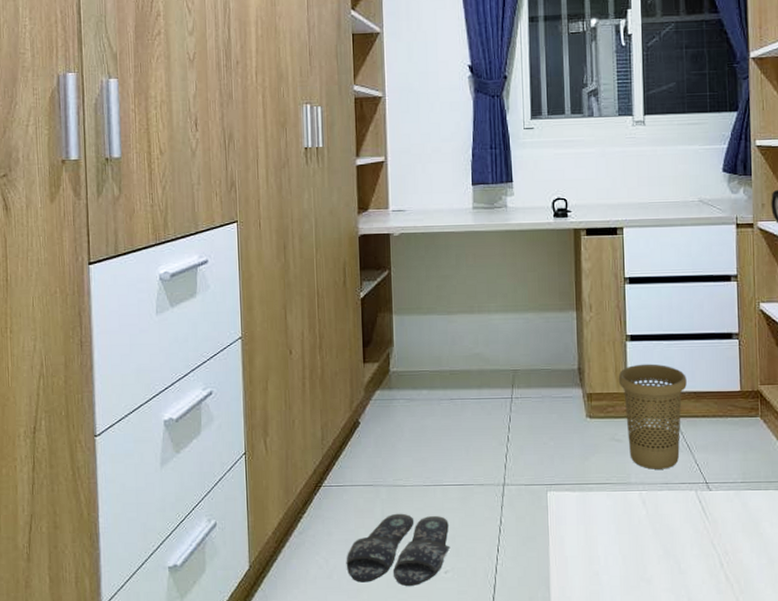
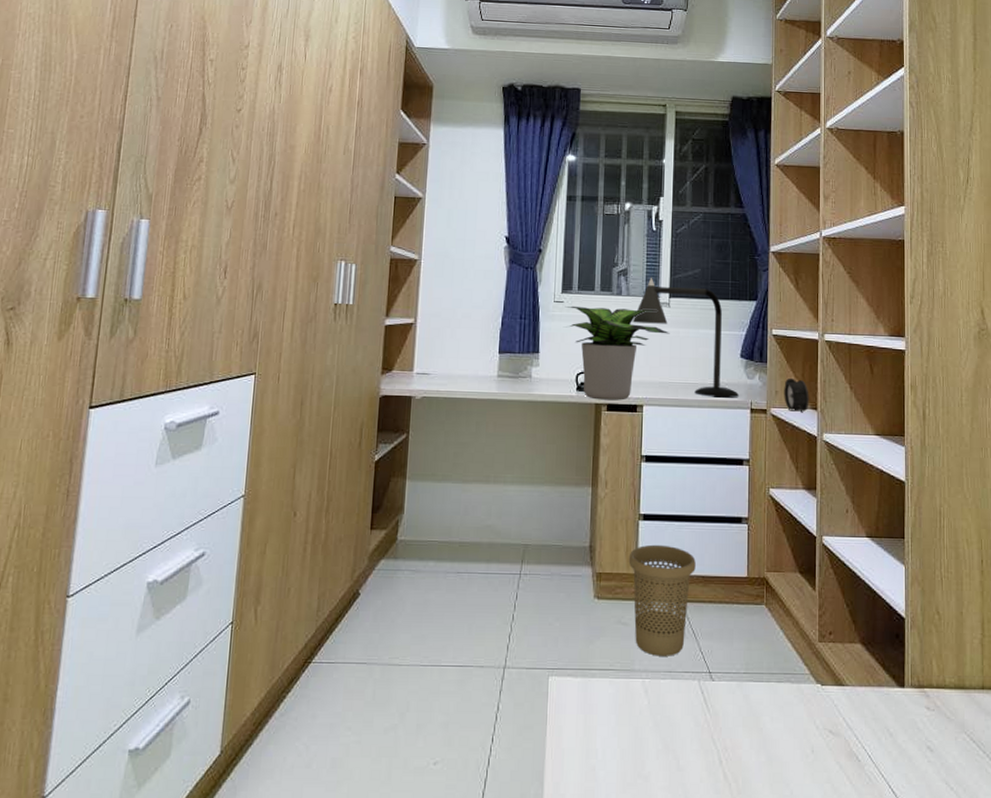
slippers: present [346,513,451,586] -> none [328,695,443,778]
potted plant: none [535,129,647,225] -> present [564,305,670,401]
desk lamp: none [606,95,723,215] -> present [632,277,739,398]

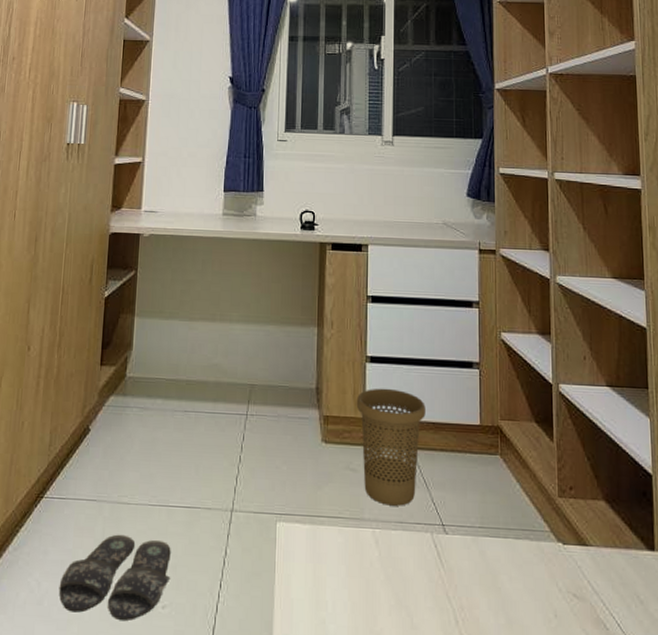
slippers: none [328,695,443,778] -> present [59,534,171,620]
potted plant: present [564,305,670,401] -> none [287,144,394,240]
desk lamp: present [632,277,739,398] -> none [356,115,466,238]
alarm clock: present [784,377,809,412] -> none [513,217,541,253]

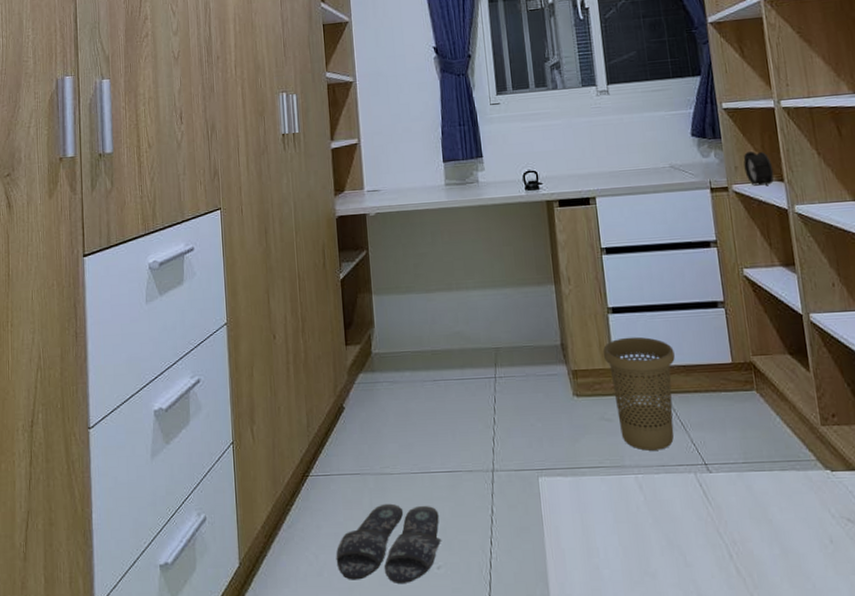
alarm clock: none [513,217,541,253] -> present [743,150,775,186]

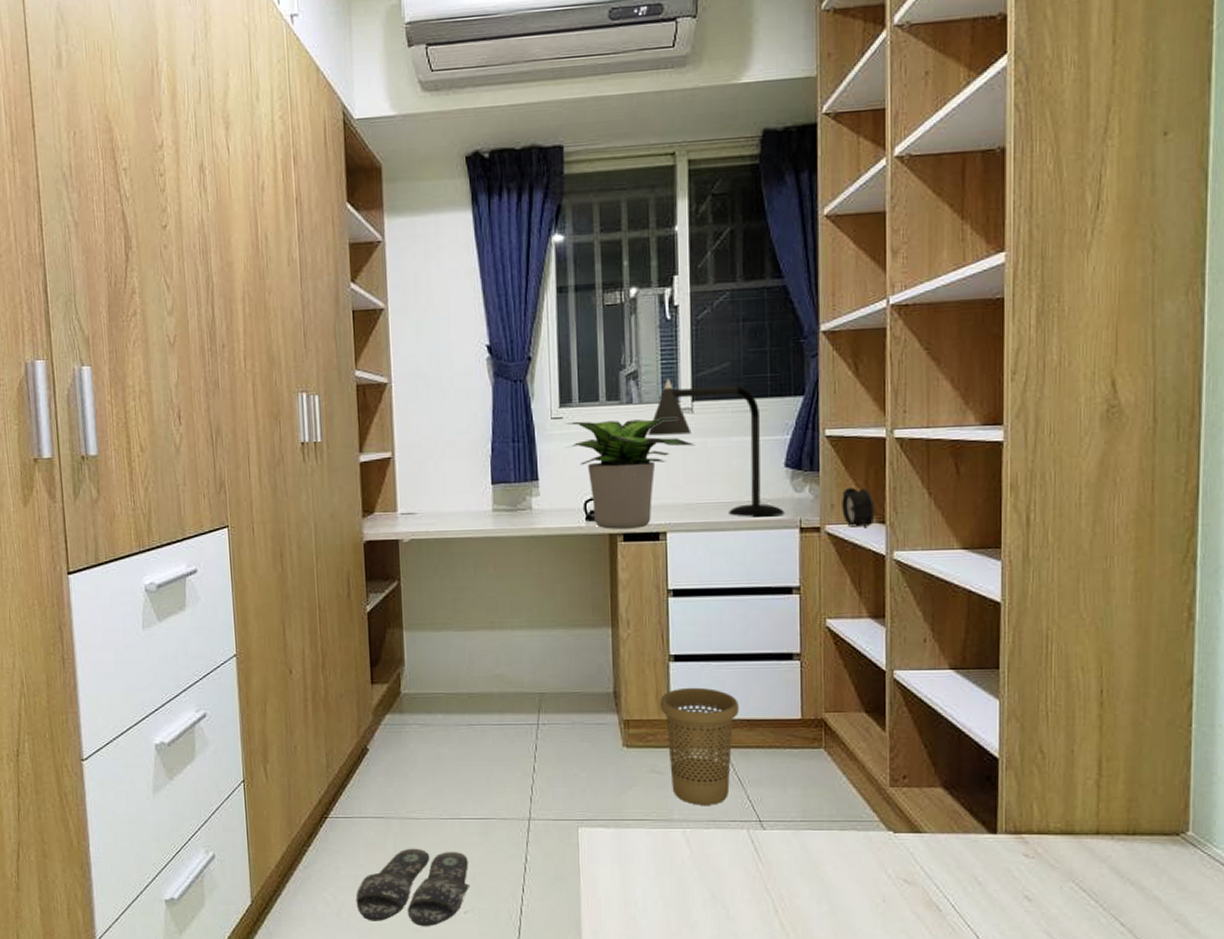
potted plant: none [501,99,613,197] -> present [564,418,695,530]
desk lamp: none [572,66,695,181] -> present [647,377,784,517]

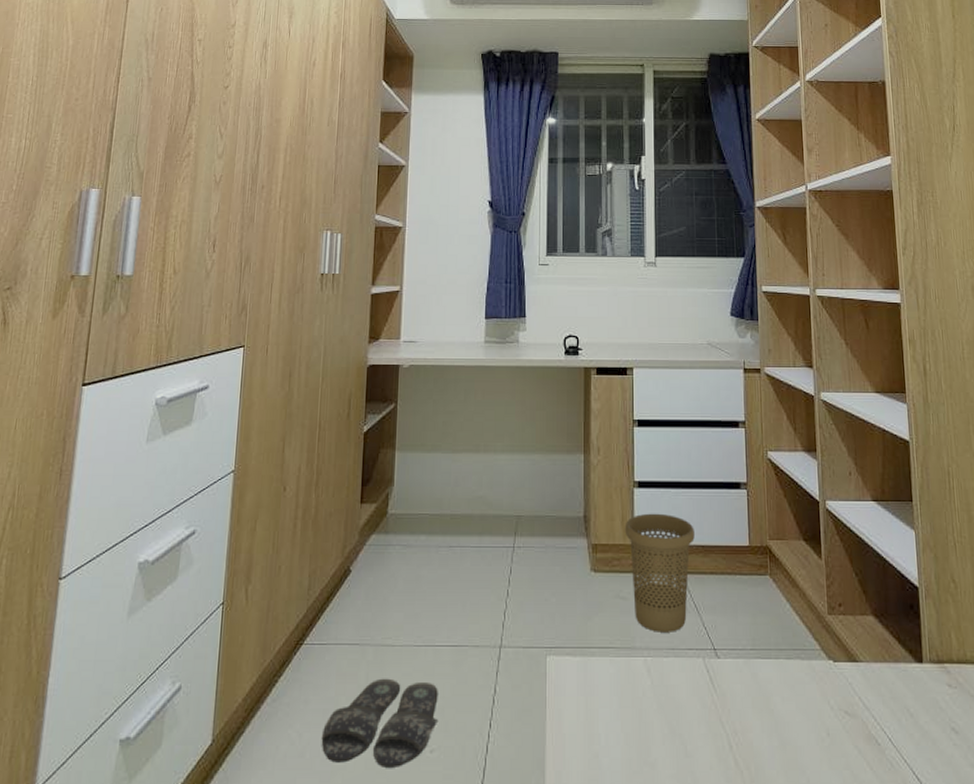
potted plant: present [564,418,695,530] -> none [550,268,657,364]
desk lamp: present [647,377,784,517] -> none [619,236,731,358]
alarm clock: present [842,486,875,527] -> none [777,335,804,370]

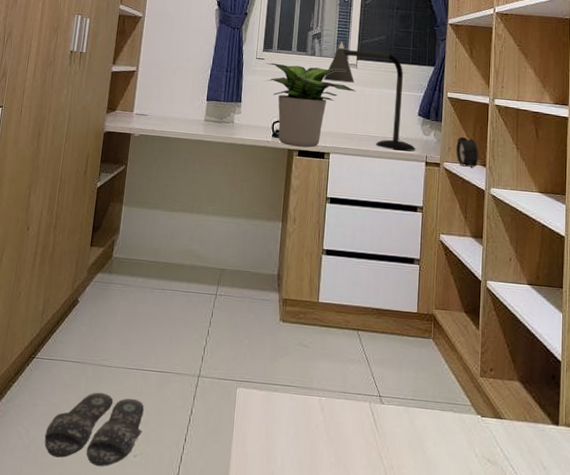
potted plant: none [550,268,657,364] -> present [264,62,356,148]
desk lamp: none [619,236,731,358] -> present [323,41,415,151]
trash bin: present [624,513,695,632] -> none [311,277,371,379]
alarm clock: none [777,335,804,370] -> present [456,136,479,168]

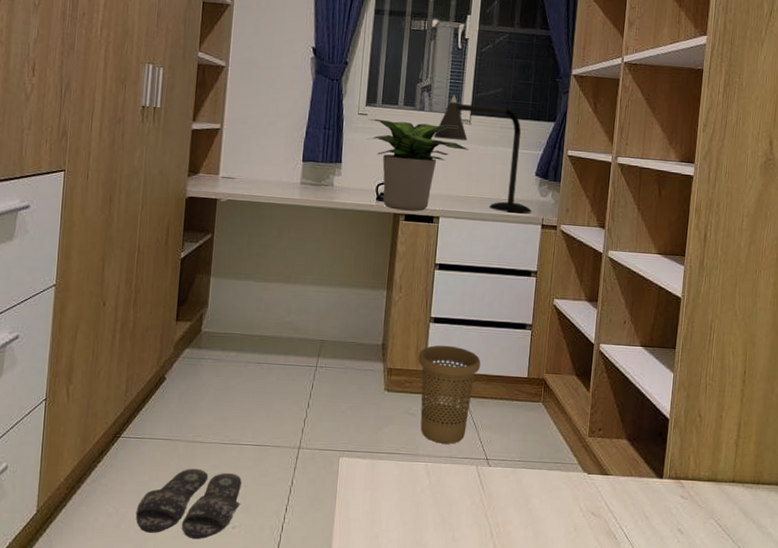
trash bin: none [311,277,371,379] -> present [418,345,481,444]
alarm clock: present [456,136,479,168] -> none [574,197,599,230]

